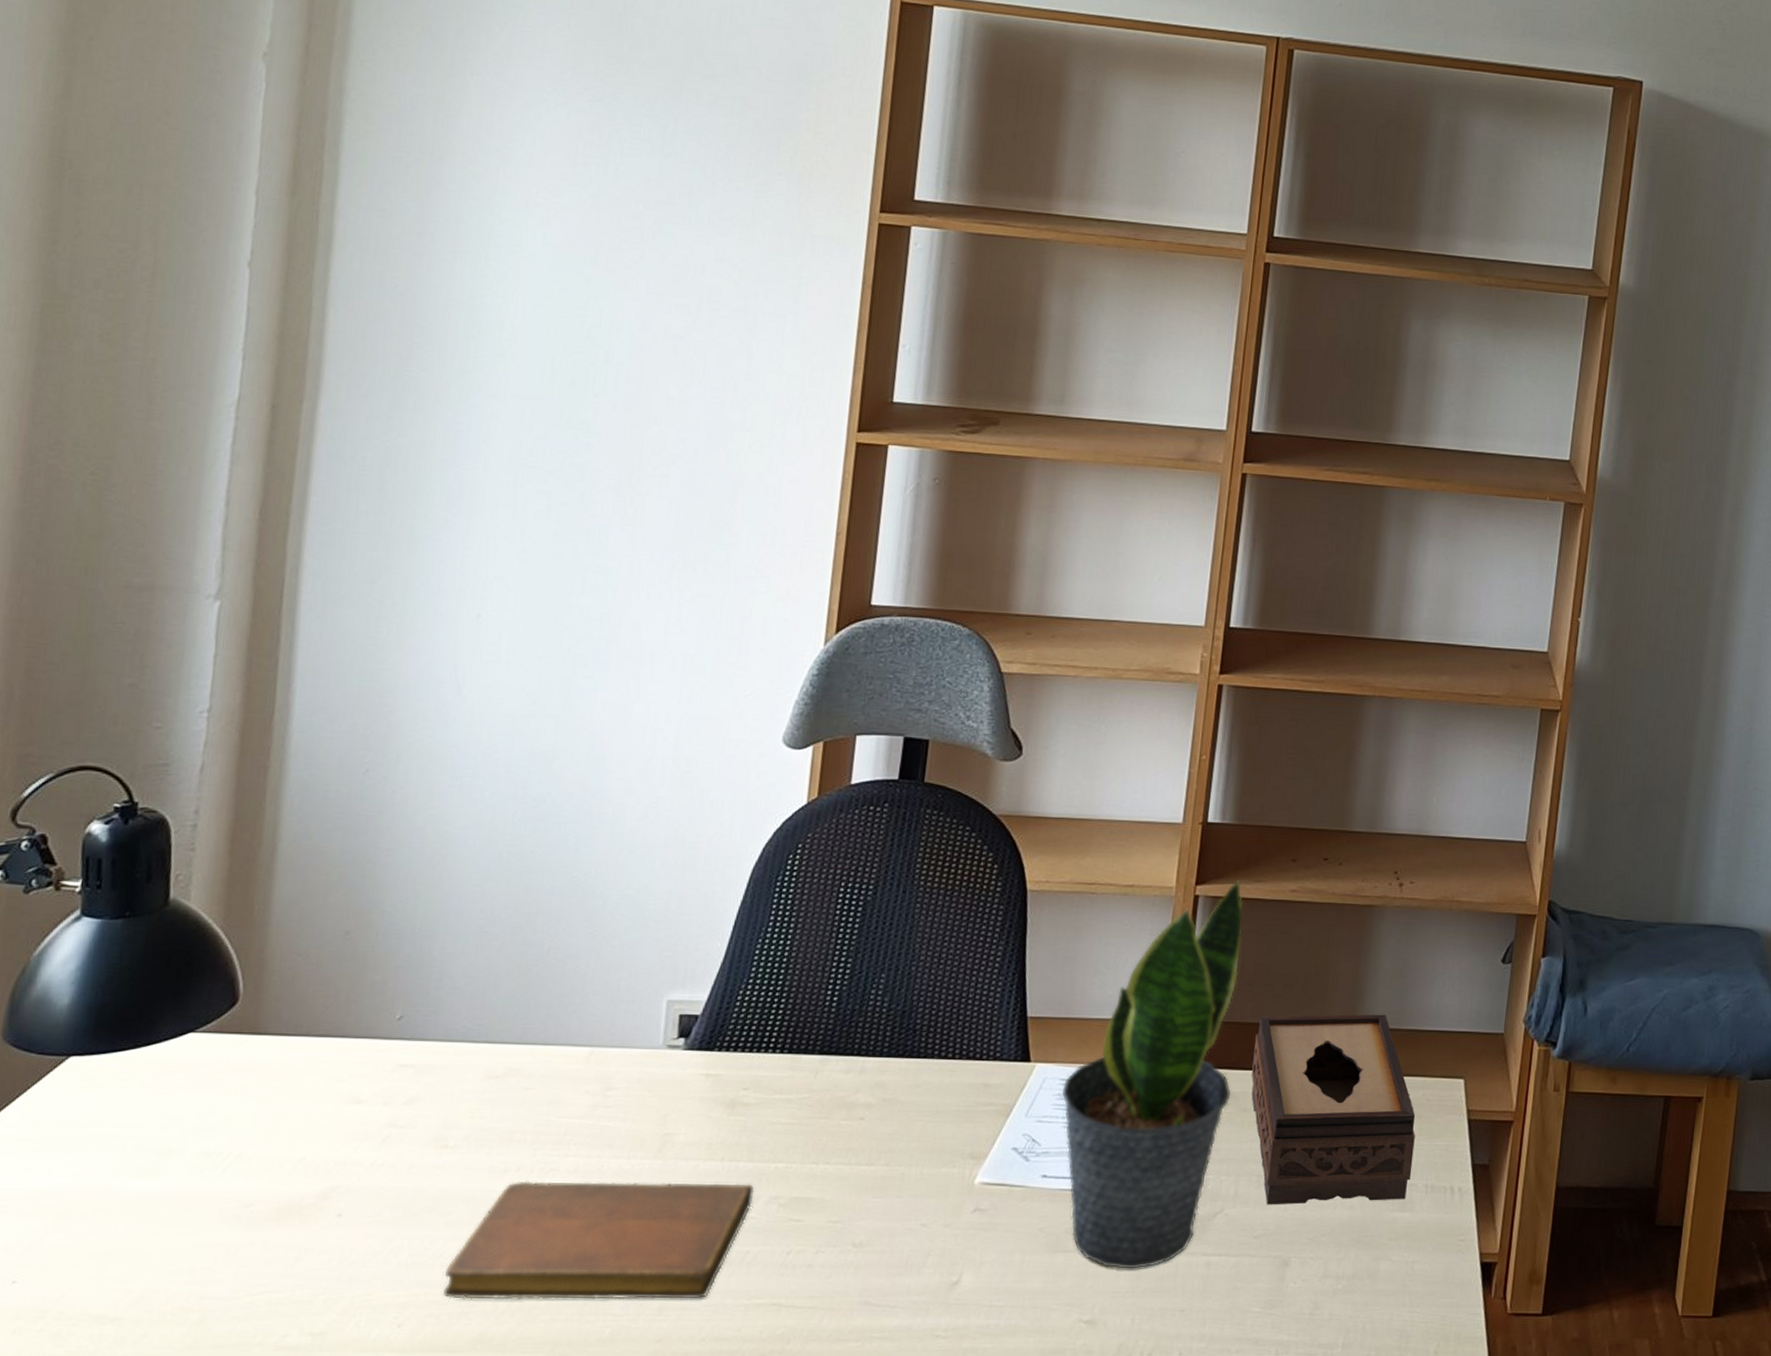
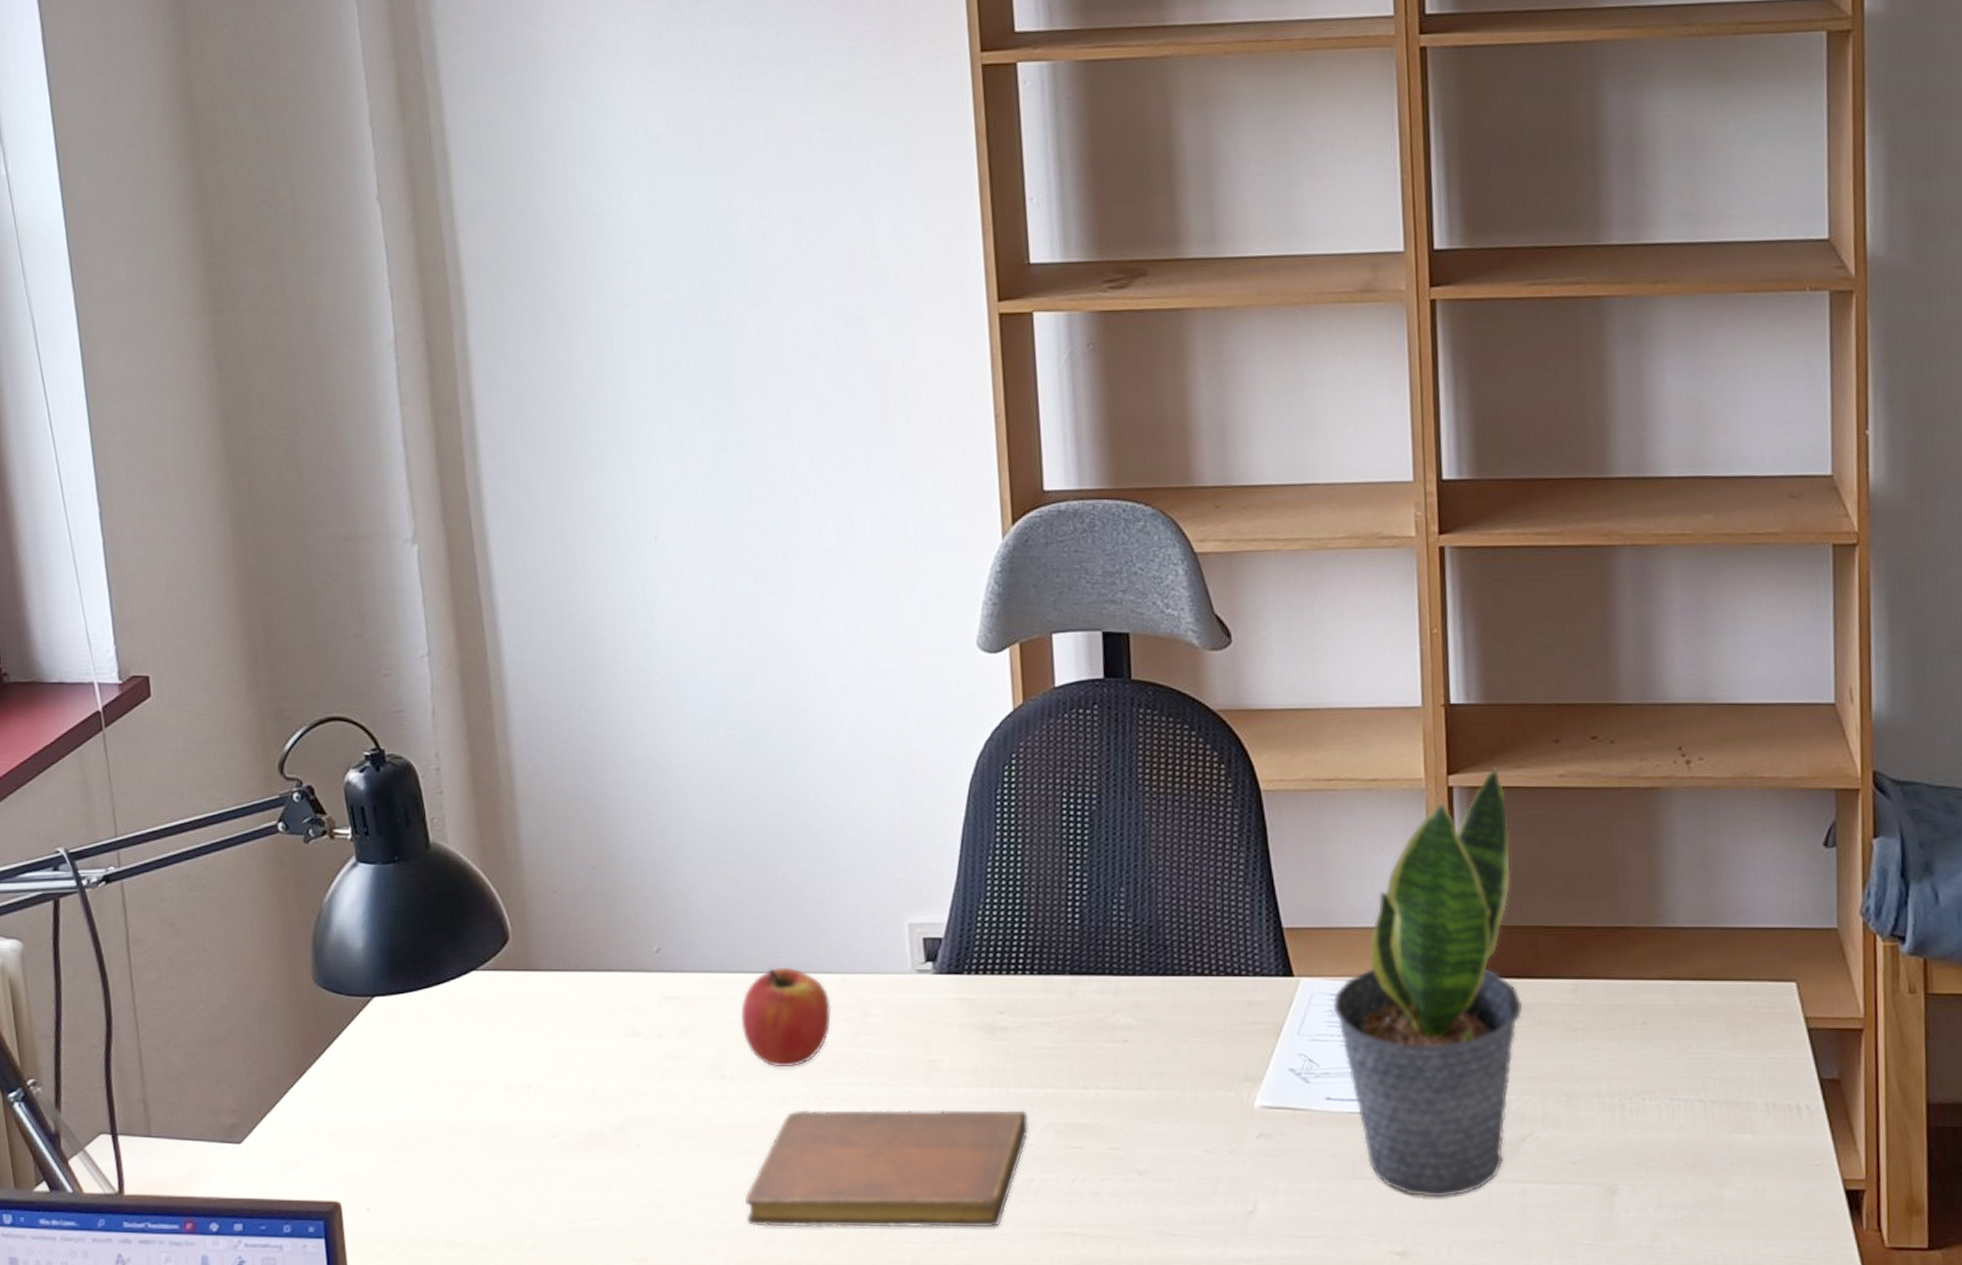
apple: none [475,1038,574,1139] -> present [740,967,832,1068]
tissue box: present [1251,1014,1415,1205] -> none [1541,911,1747,1127]

